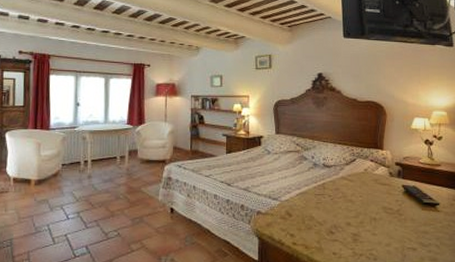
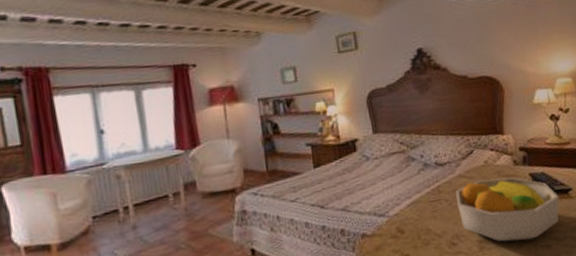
fruit bowl: none [338,184,427,240] -> present [456,177,559,242]

